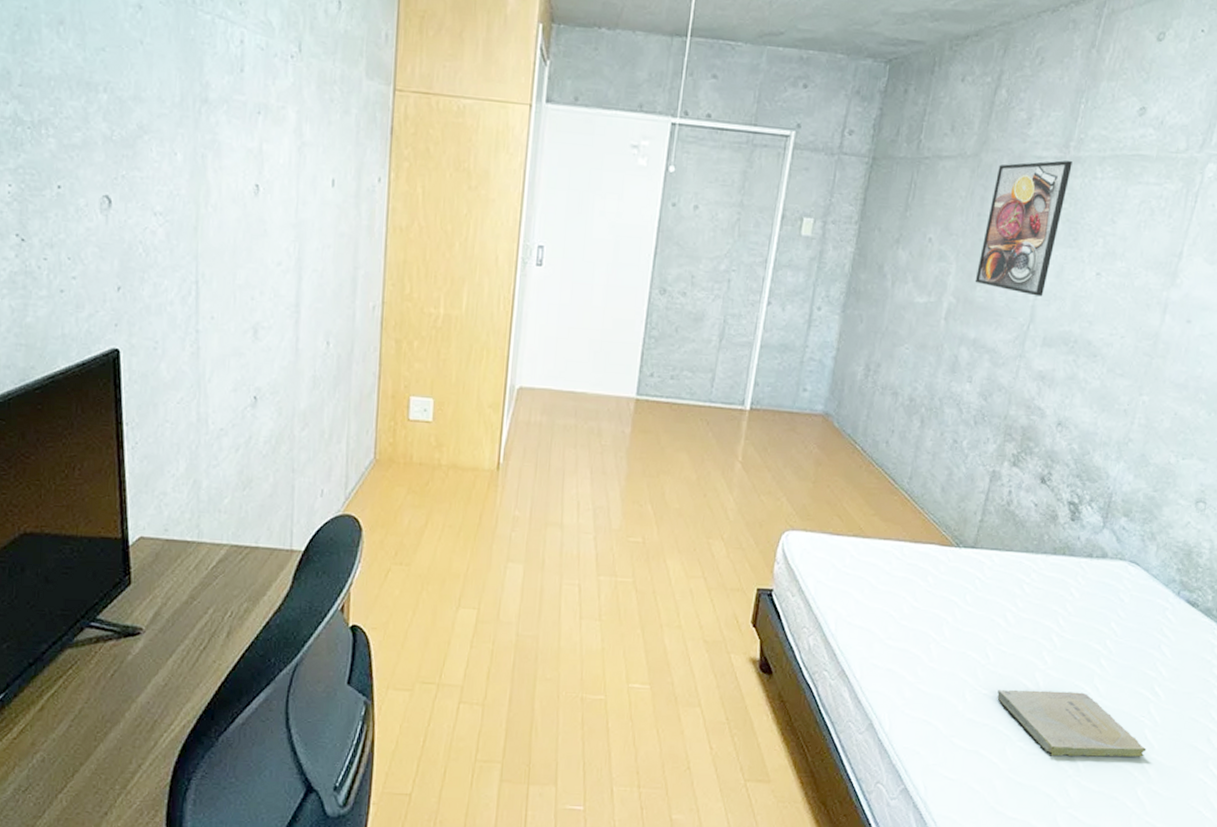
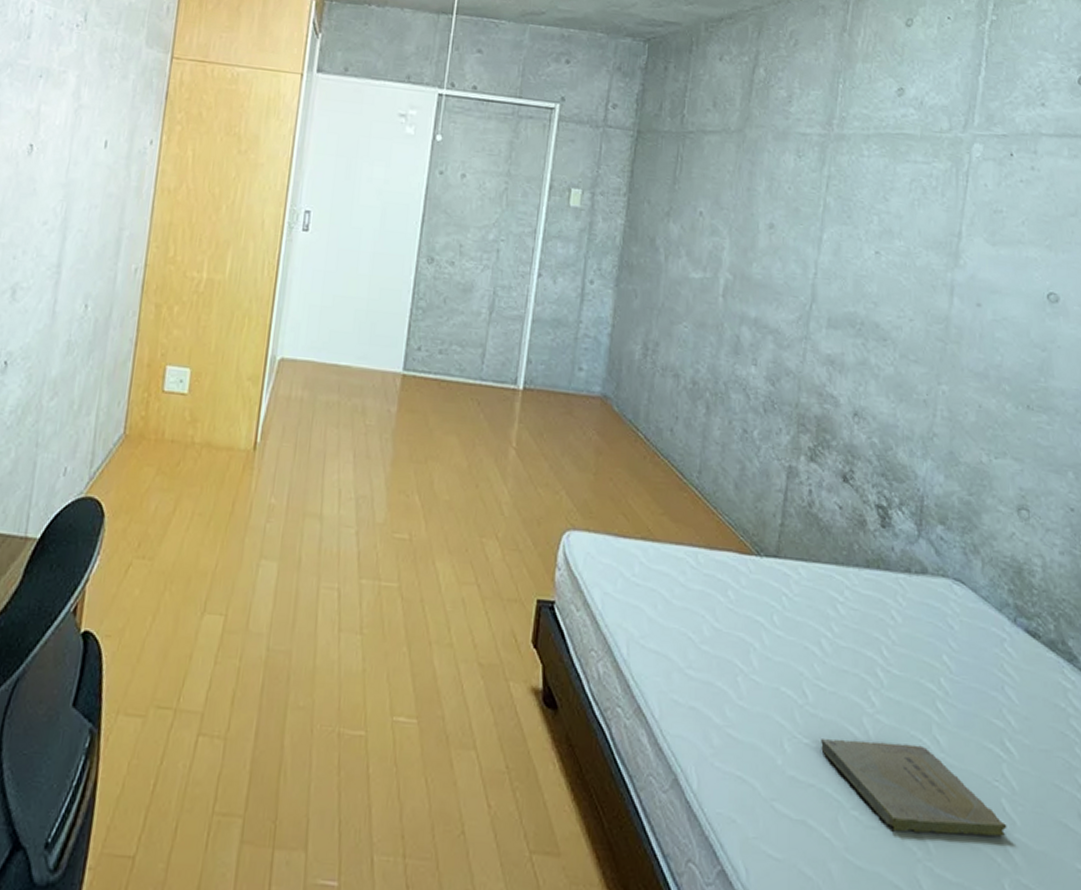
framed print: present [975,160,1073,297] -> none [750,137,837,275]

